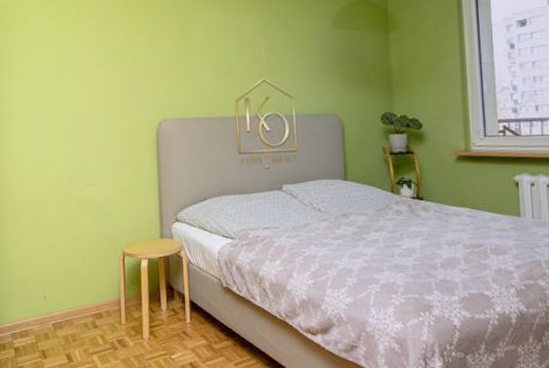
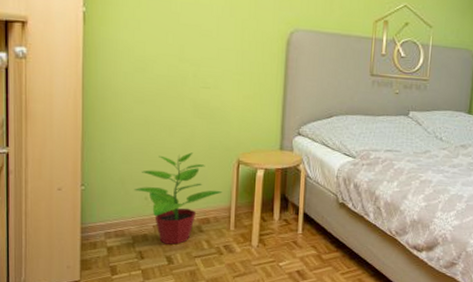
potted plant: none [33,249,112,342] -> present [134,152,223,245]

